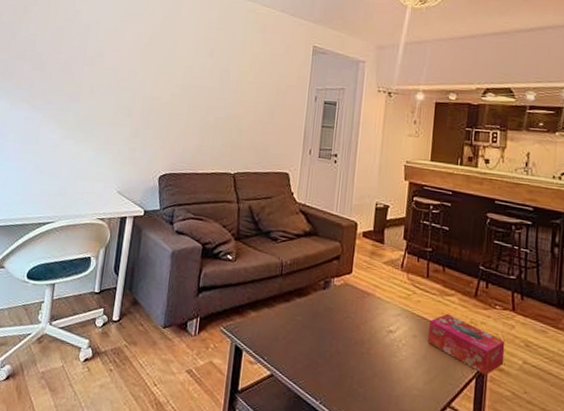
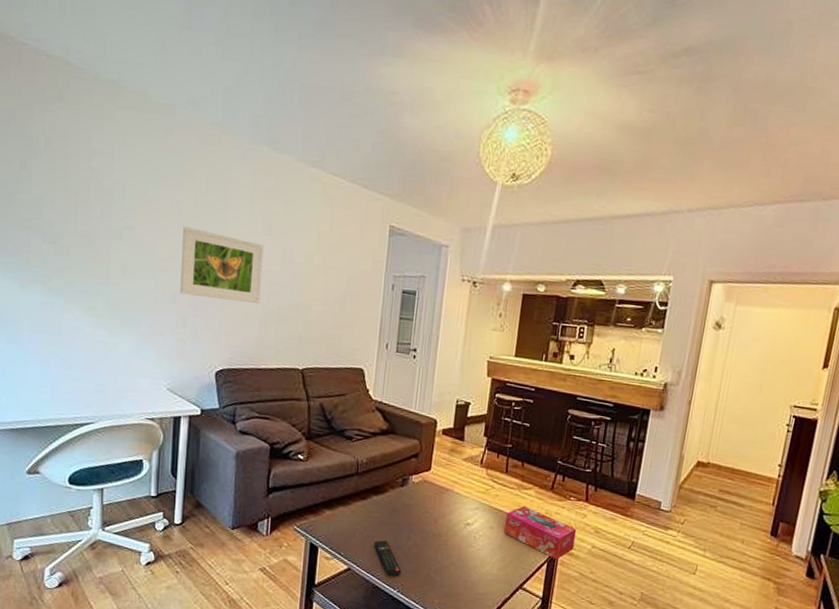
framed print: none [135,53,206,115] -> present [180,227,264,303]
remote control: none [297,345,324,386] -> present [374,540,402,577]

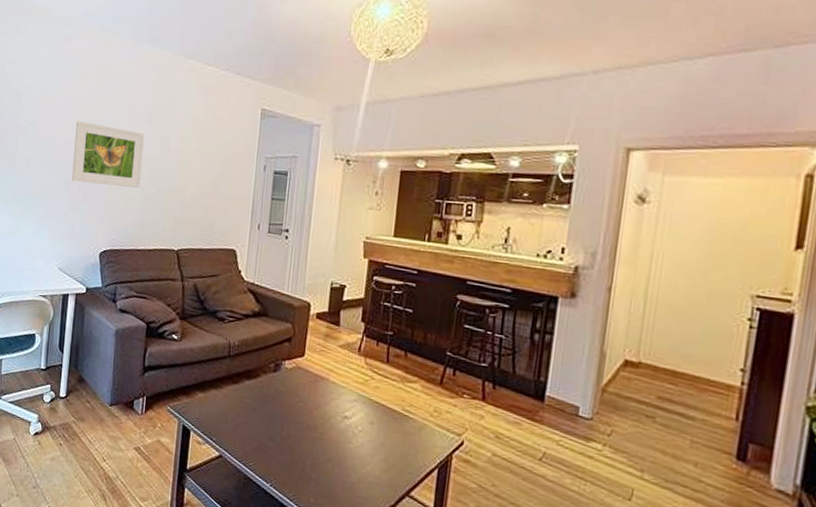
remote control: present [374,540,402,577] -> none [246,428,275,469]
tissue box: present [504,505,577,560] -> none [387,400,473,467]

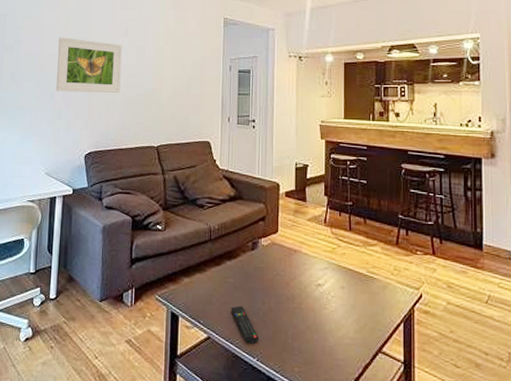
remote control: none [246,428,275,469] -> present [231,306,260,345]

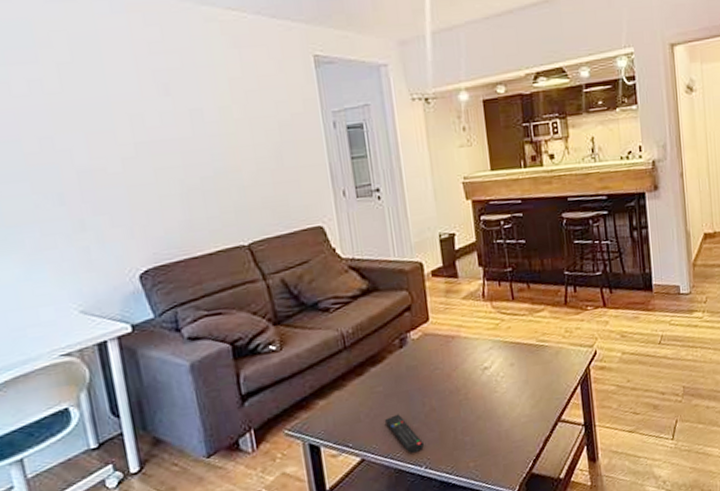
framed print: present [56,37,122,93] -> none [52,107,176,192]

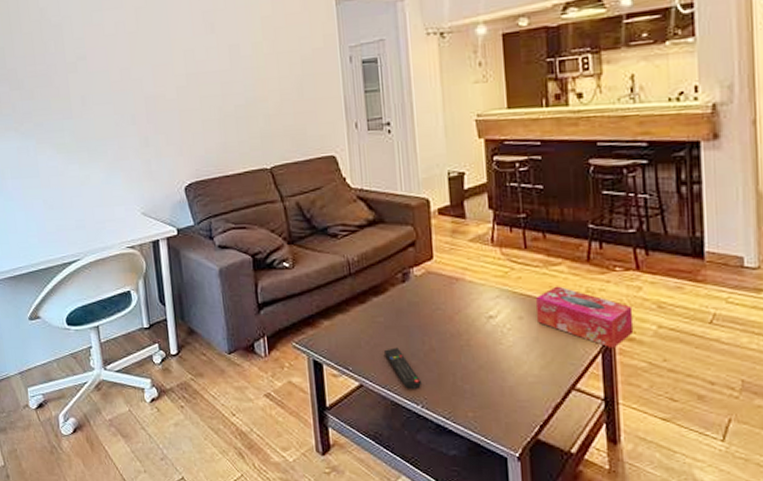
tissue box: none [524,330,604,379] -> present [536,286,634,349]

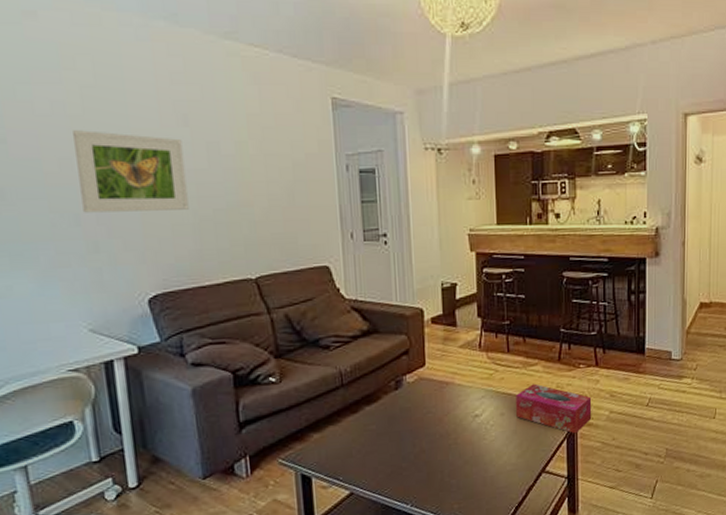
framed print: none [130,44,216,113] -> present [73,130,189,213]
remote control: present [385,347,423,390] -> none [376,453,412,492]

